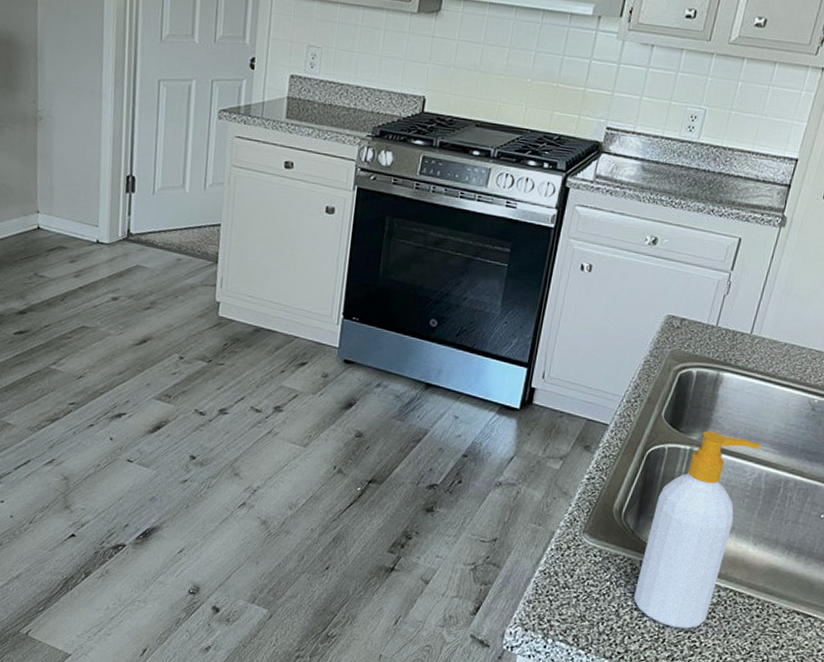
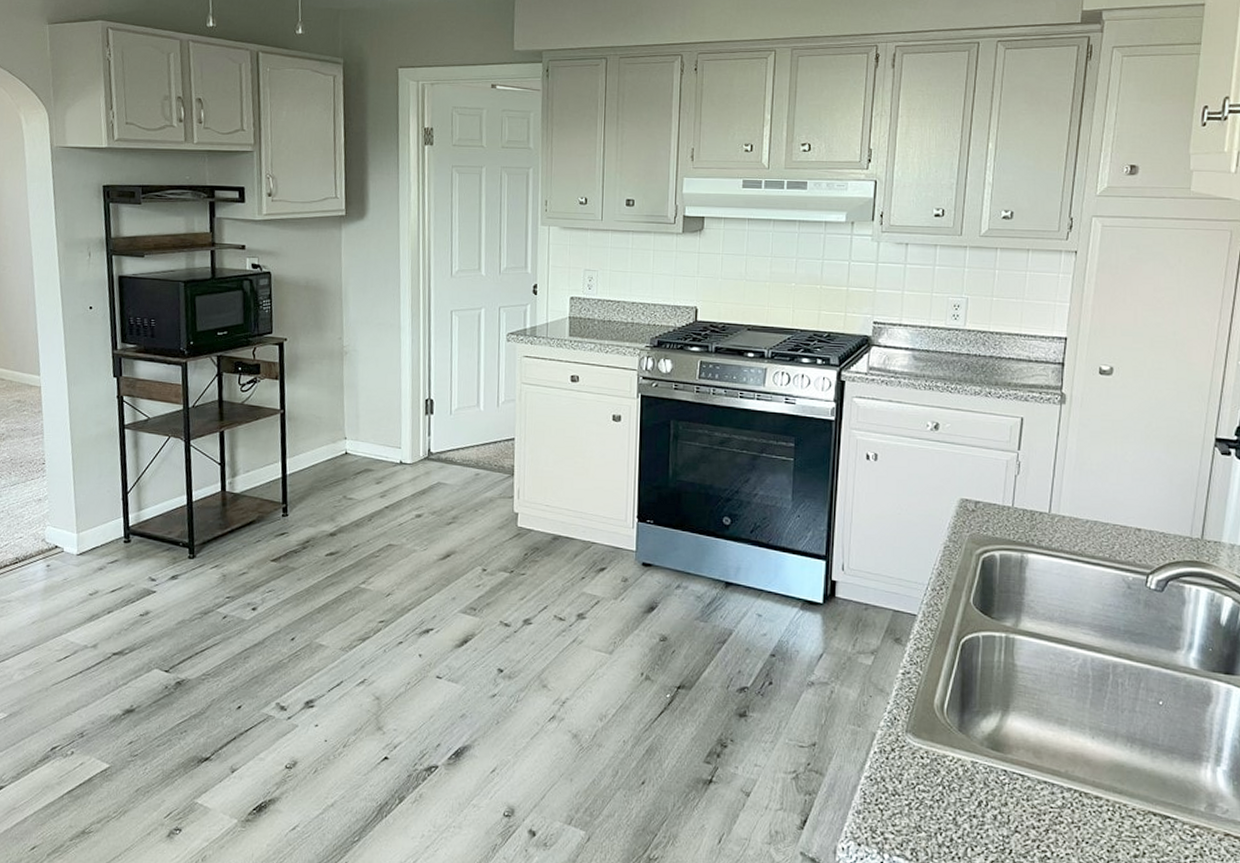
soap bottle: present [634,431,760,629] -> none [971,616,1079,837]

